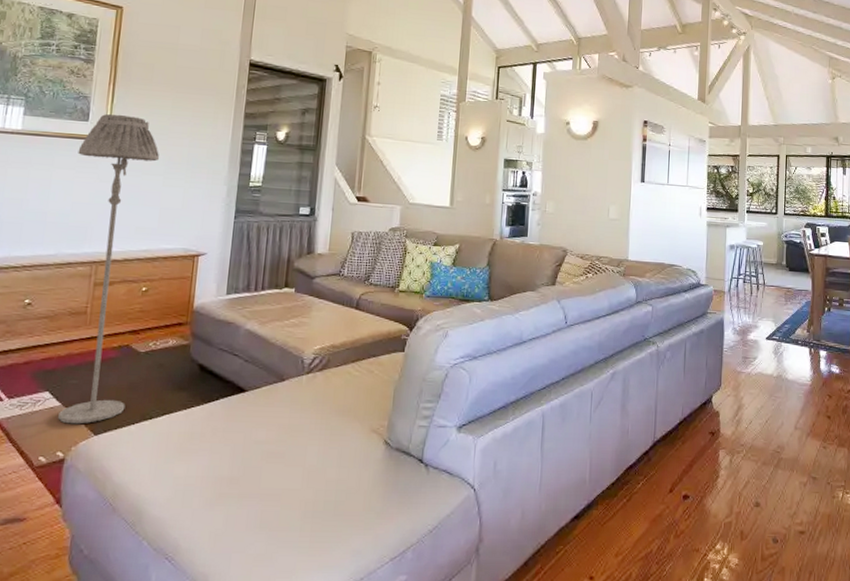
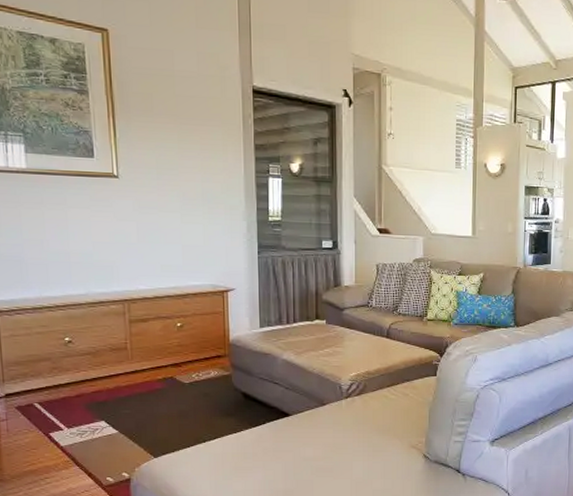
floor lamp: present [58,113,160,424] -> none [89,148,179,449]

